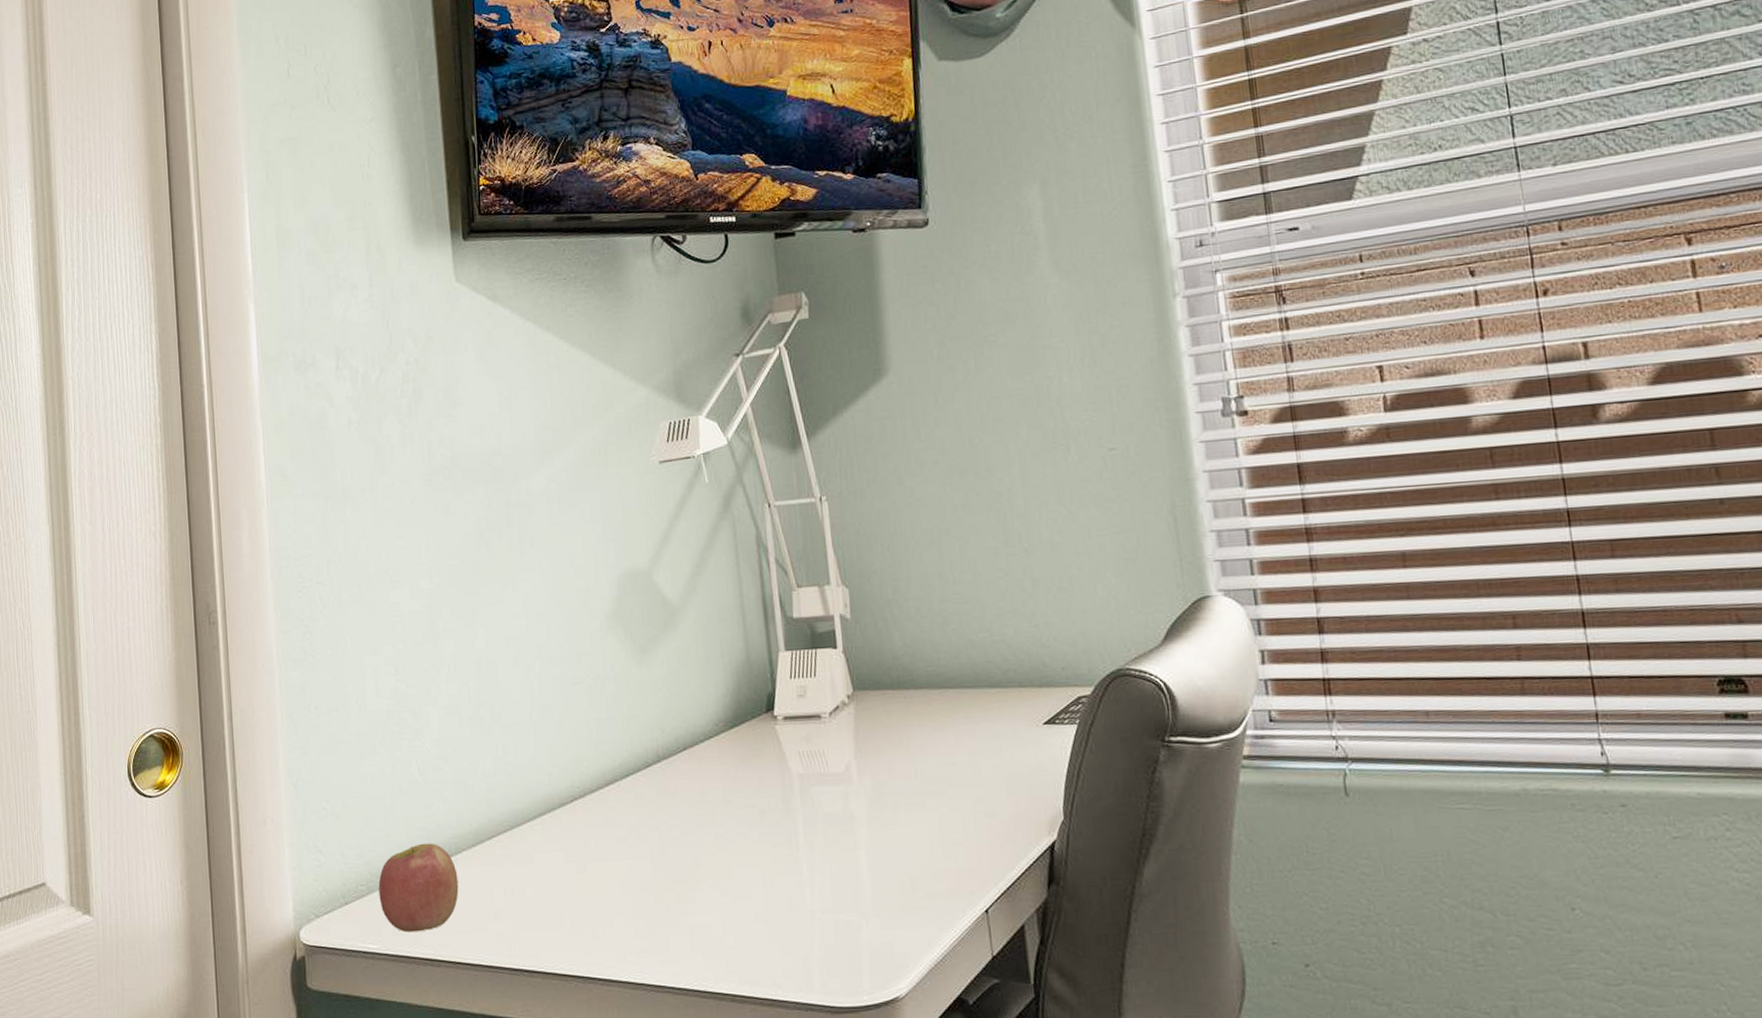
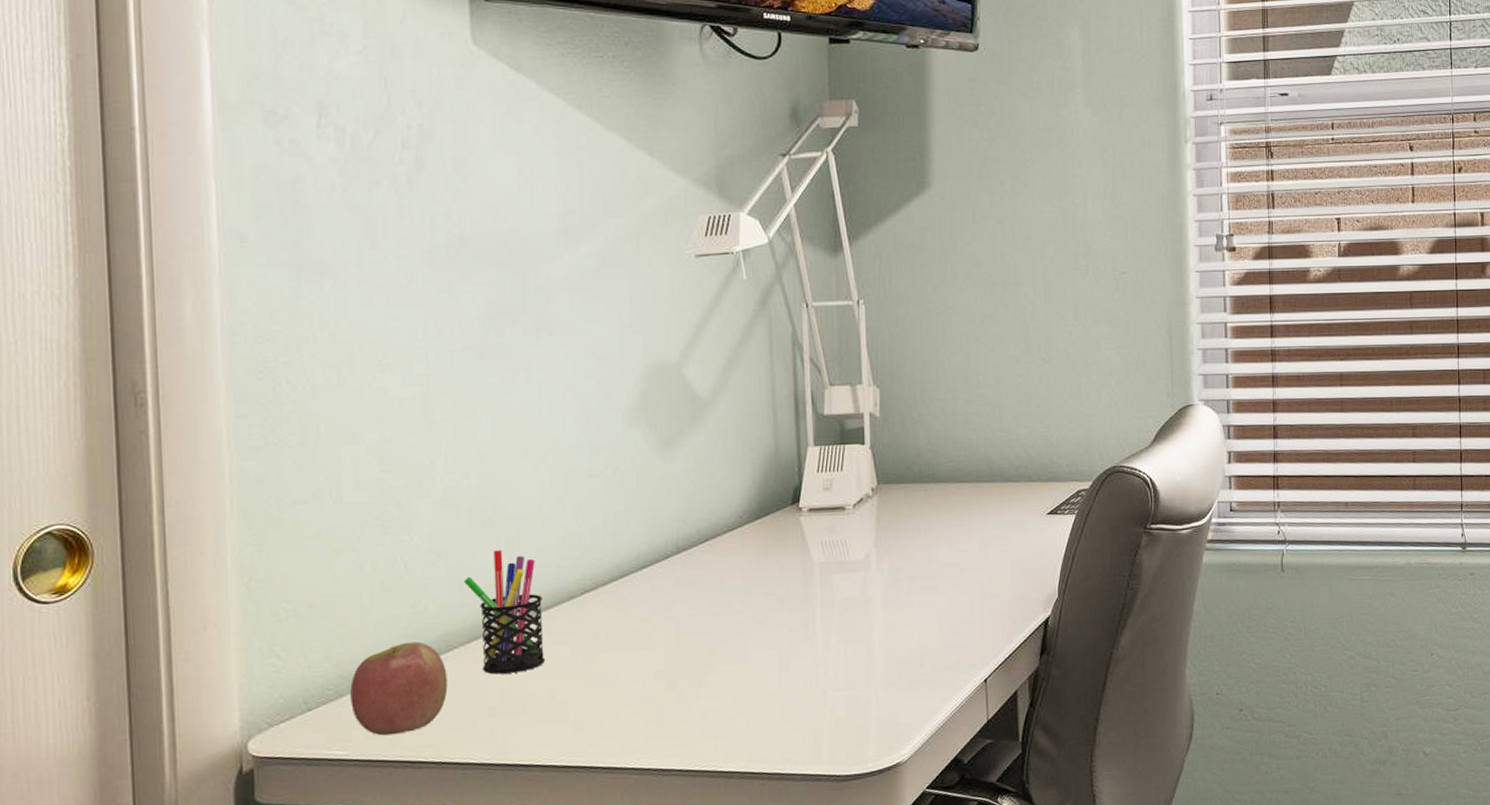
pen holder: none [468,756,541,878] -> present [464,550,544,675]

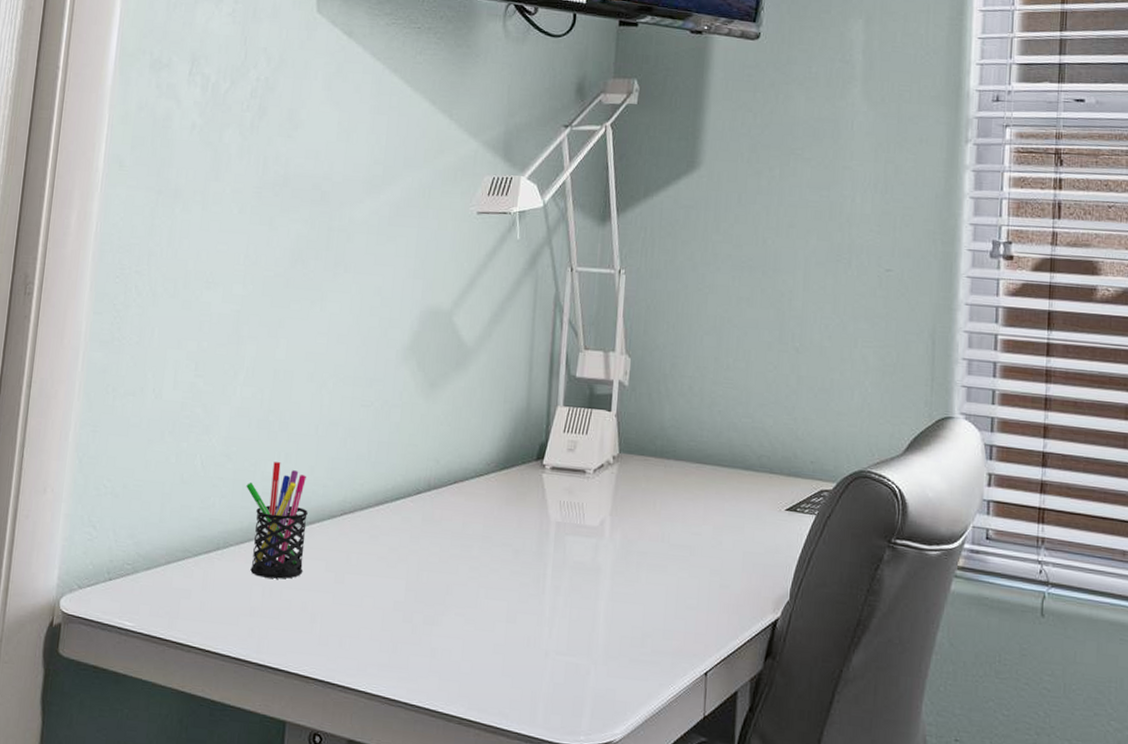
apple: present [350,641,448,736] -> none [142,533,222,617]

